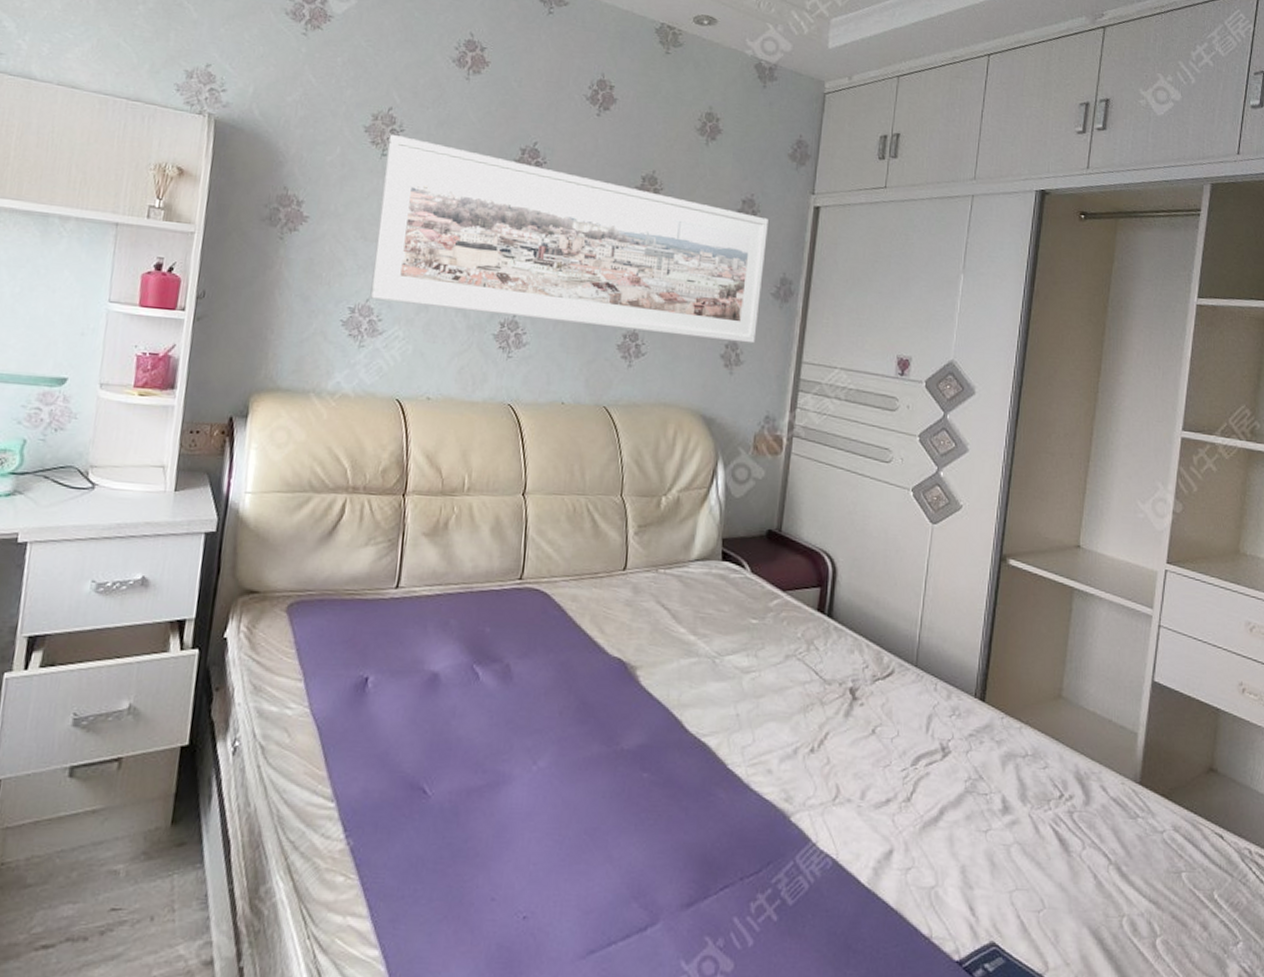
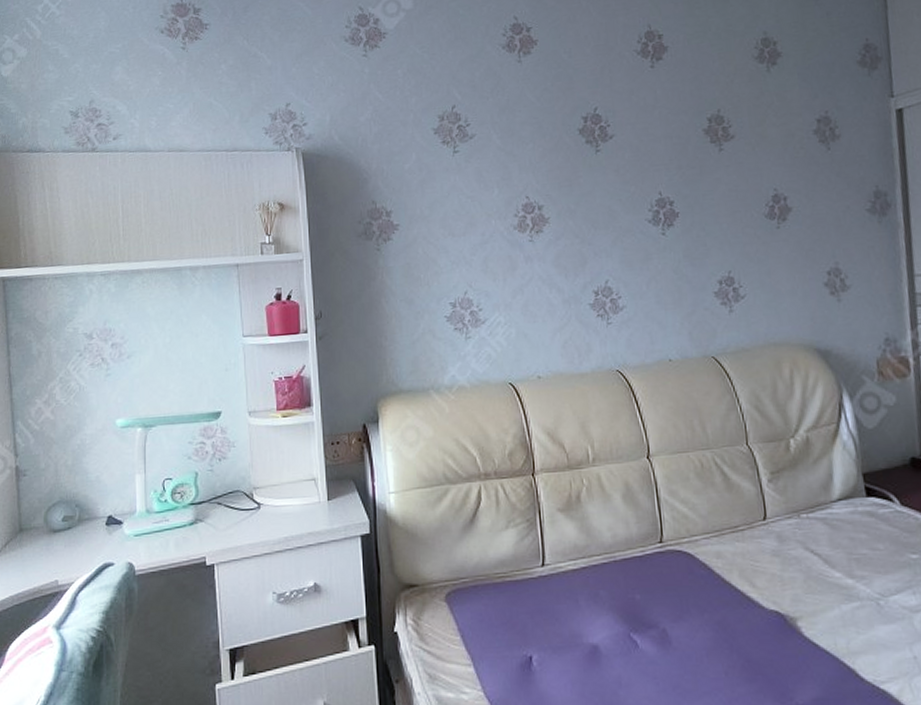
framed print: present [370,134,768,344] -> none [457,130,858,291]

